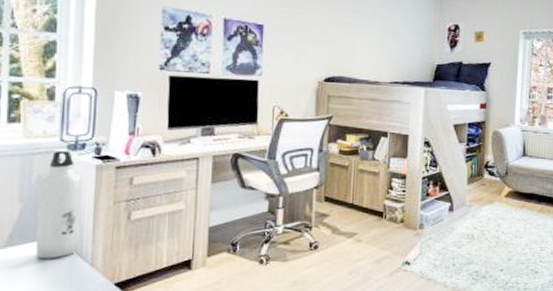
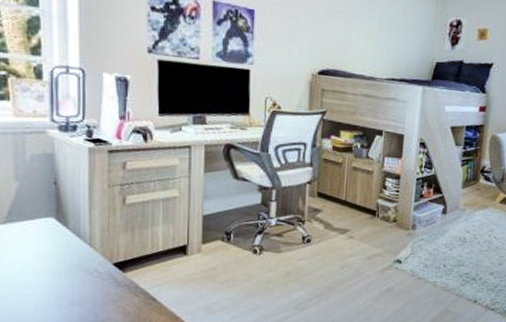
water bottle: present [36,150,83,259] -> none [32,130,78,237]

